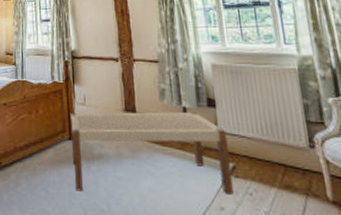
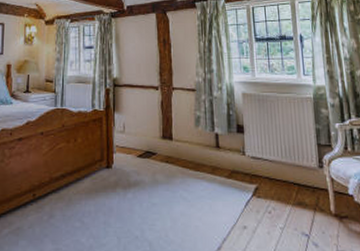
bench: present [69,112,234,195] -> none [108,138,255,220]

